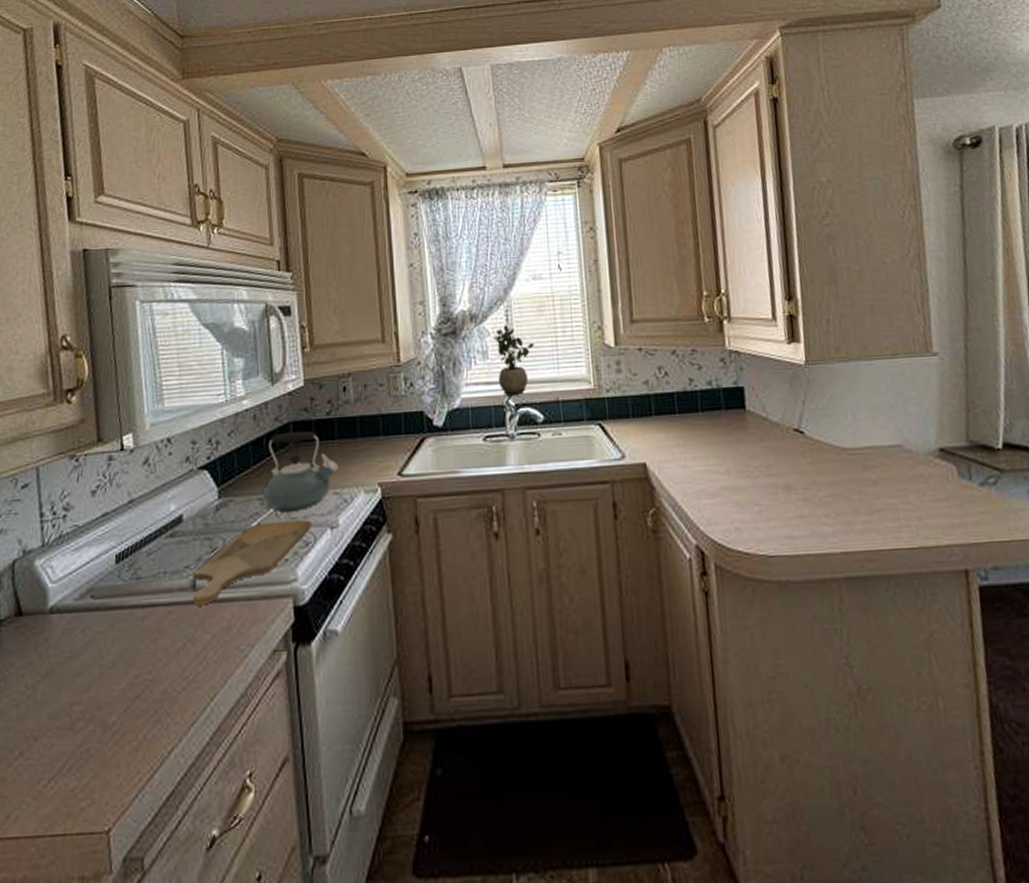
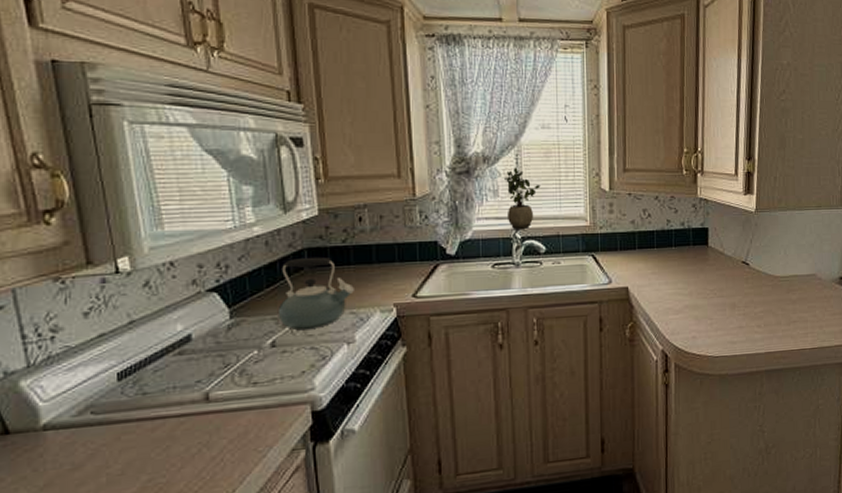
chopping board: present [192,520,312,606] -> none [205,336,329,416]

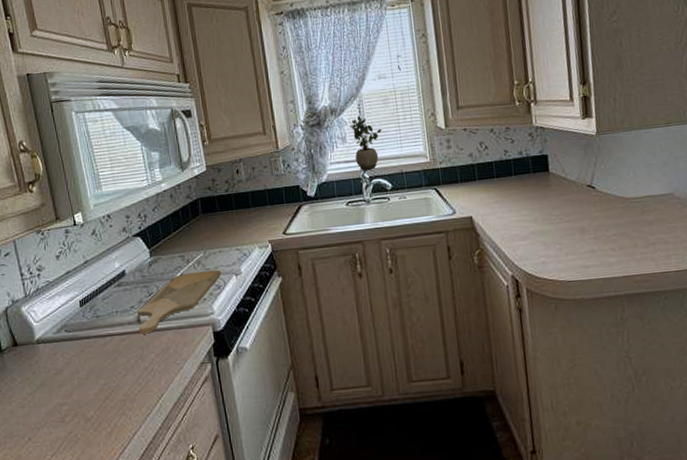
chopping board: none [205,336,329,416] -> present [137,270,222,334]
kettle: present [277,257,356,331] -> none [182,204,238,265]

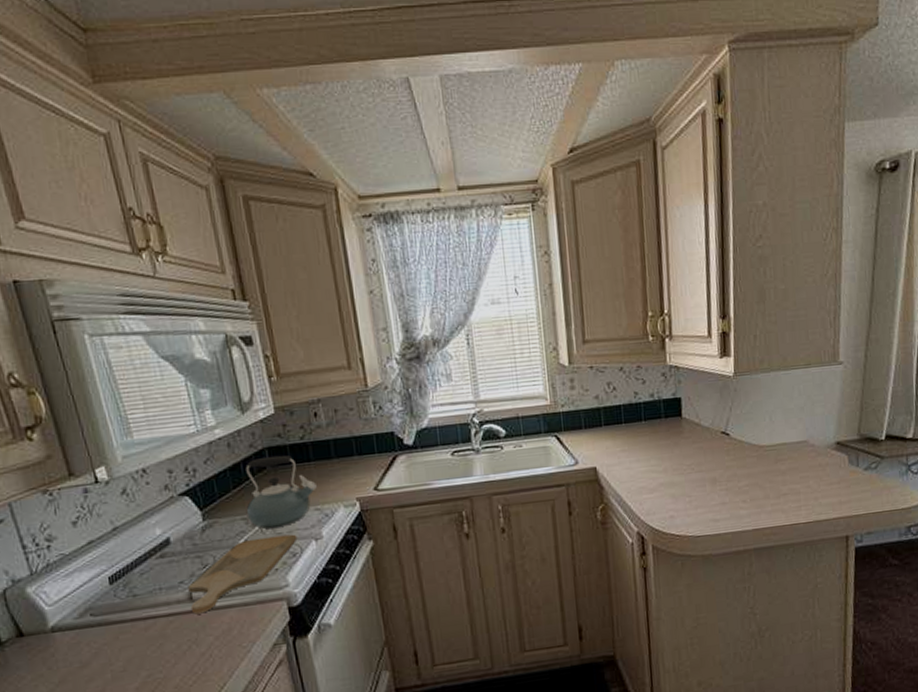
kettle: none [182,204,238,265] -> present [246,455,318,529]
potted plant: present [349,116,382,171] -> none [455,348,495,415]

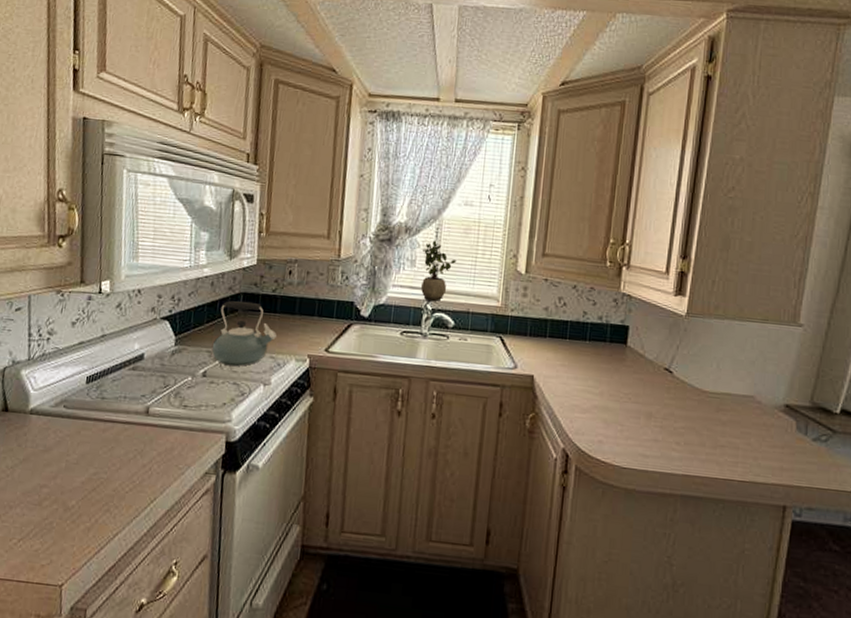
chopping board: present [188,534,298,615] -> none [144,371,249,429]
potted plant: none [455,348,495,415] -> present [420,240,457,302]

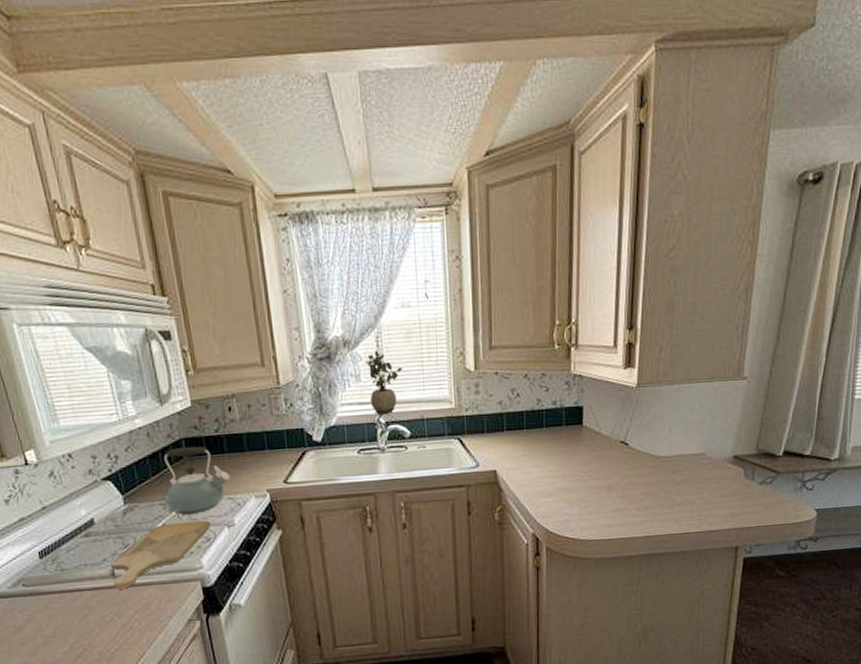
chopping board: none [144,371,249,429] -> present [110,520,212,590]

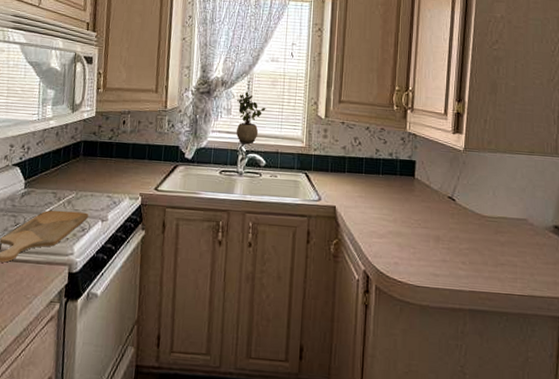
kettle: present [164,446,231,515] -> none [56,147,114,206]

